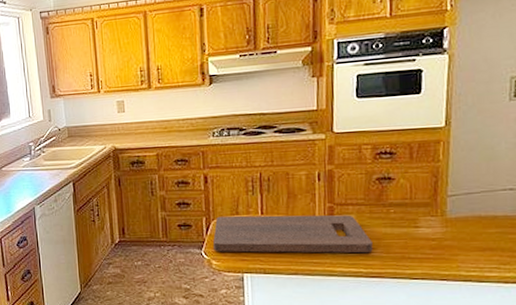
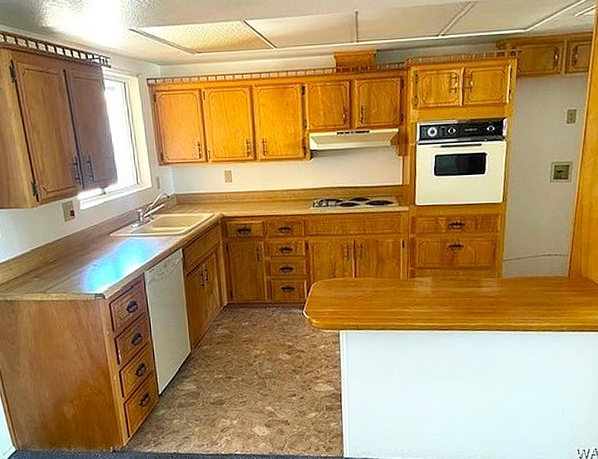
cutting board: present [213,215,373,254] -> none [313,277,445,312]

